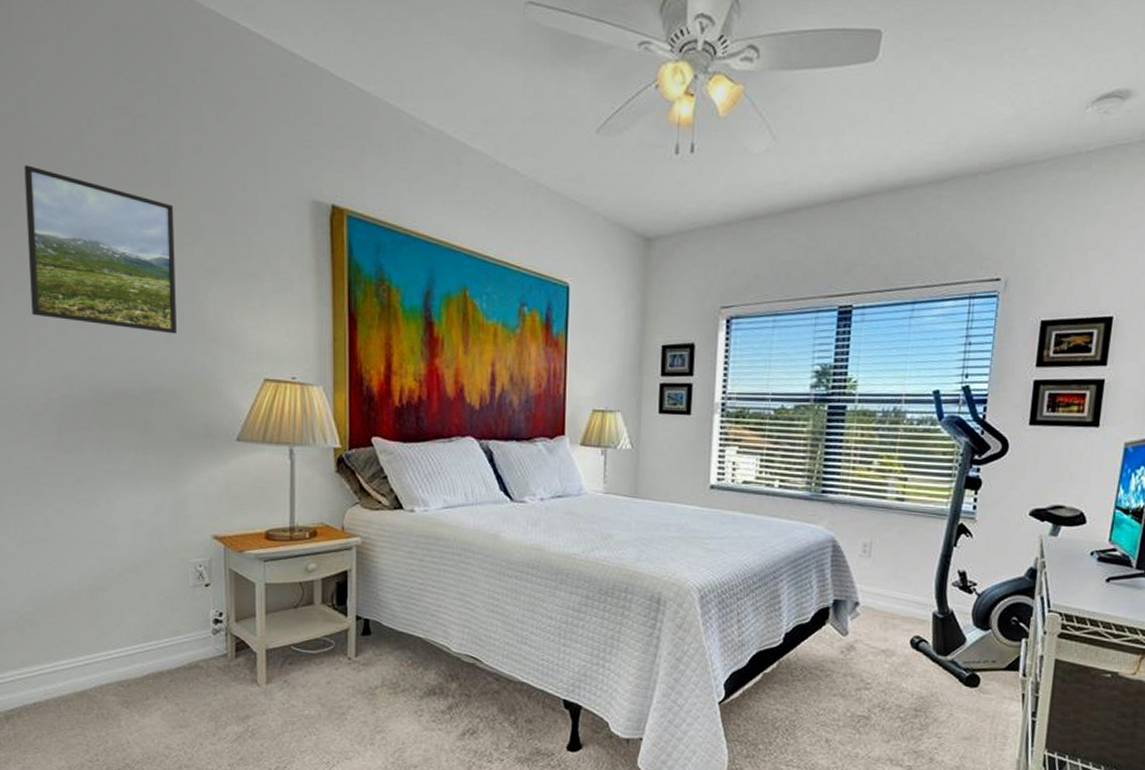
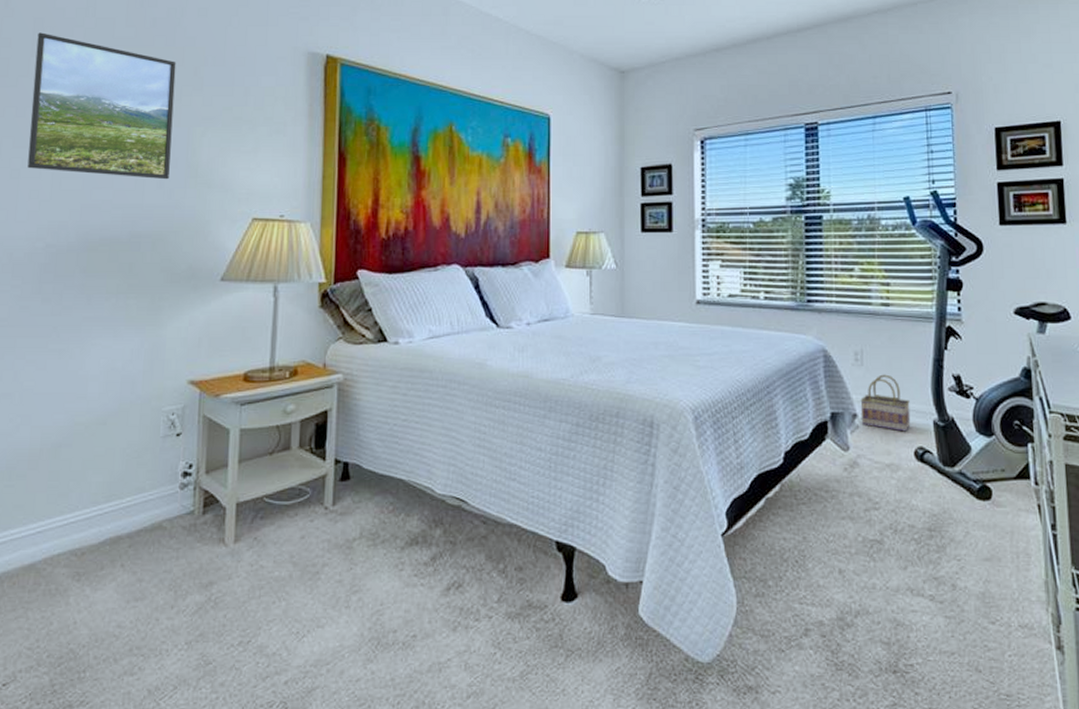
basket: none [862,566,912,621] -> present [860,374,911,432]

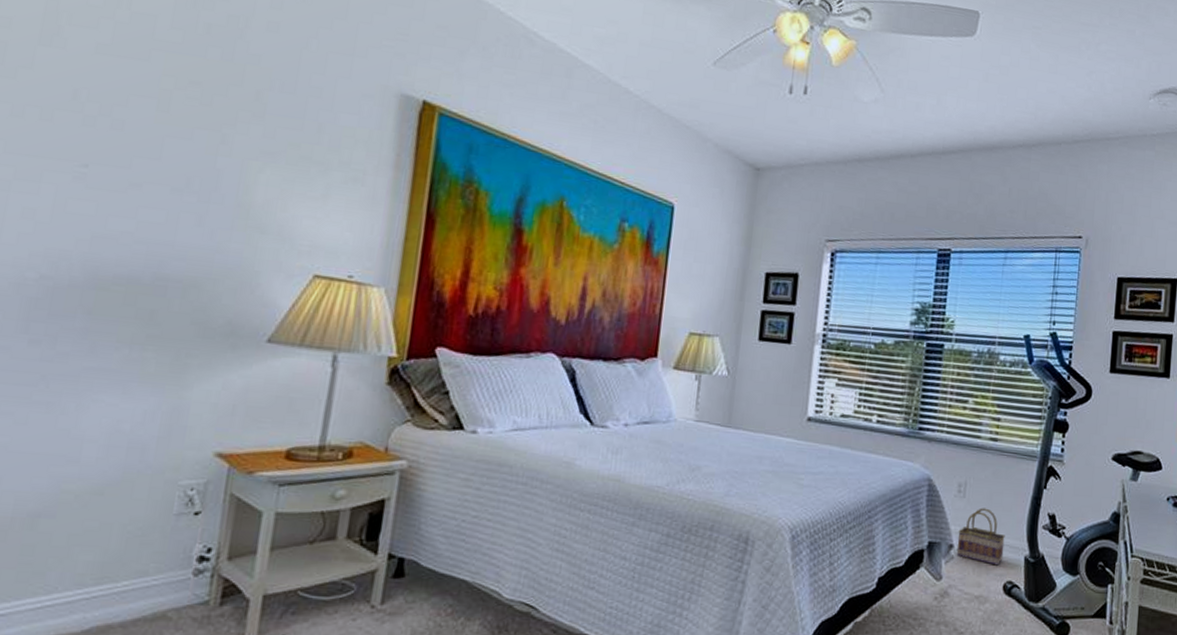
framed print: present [27,32,177,180] -> none [21,17,234,218]

